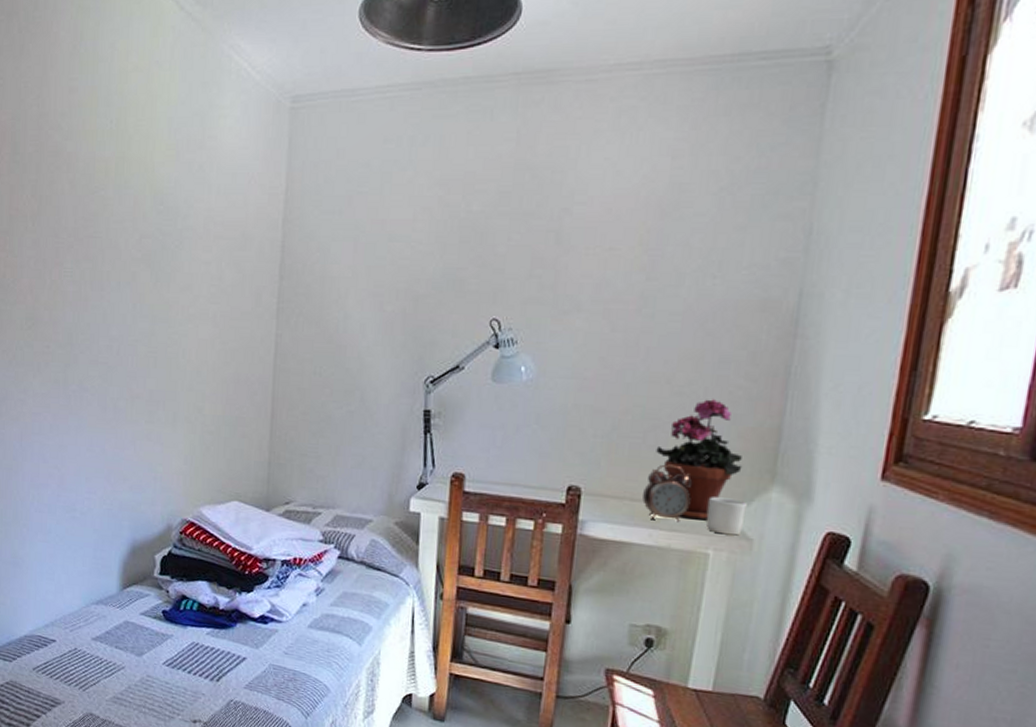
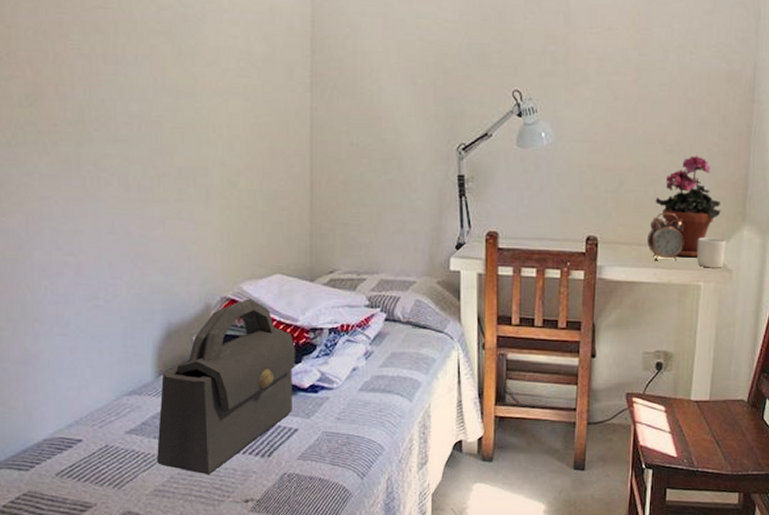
handbag: none [117,522,249,691] -> present [157,298,296,475]

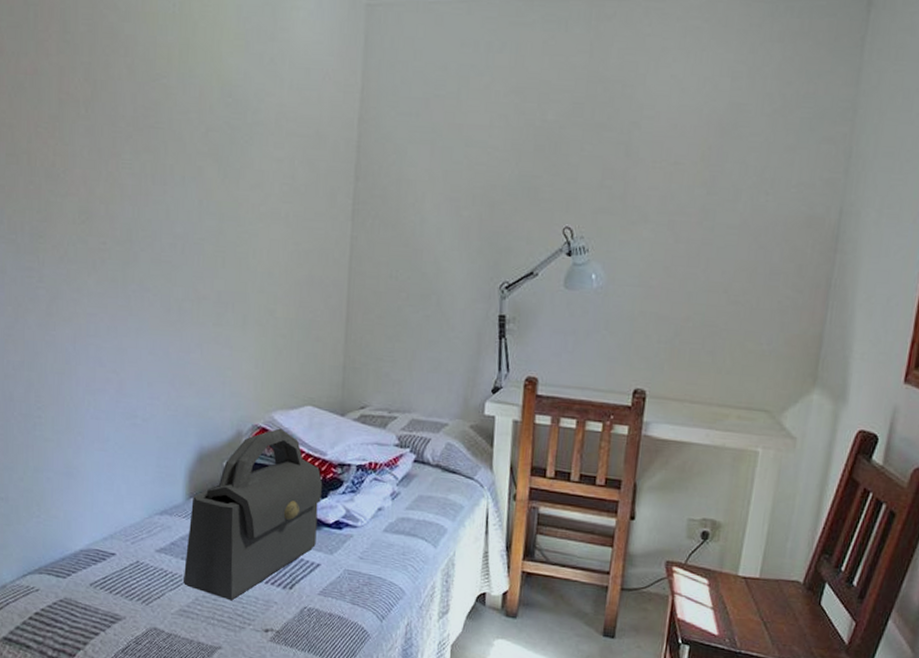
alarm clock: present [647,212,685,261] -> none [701,368,746,423]
potted plant: present [655,154,721,258] -> none [713,307,789,421]
mug: present [696,237,726,268] -> none [755,399,792,435]

